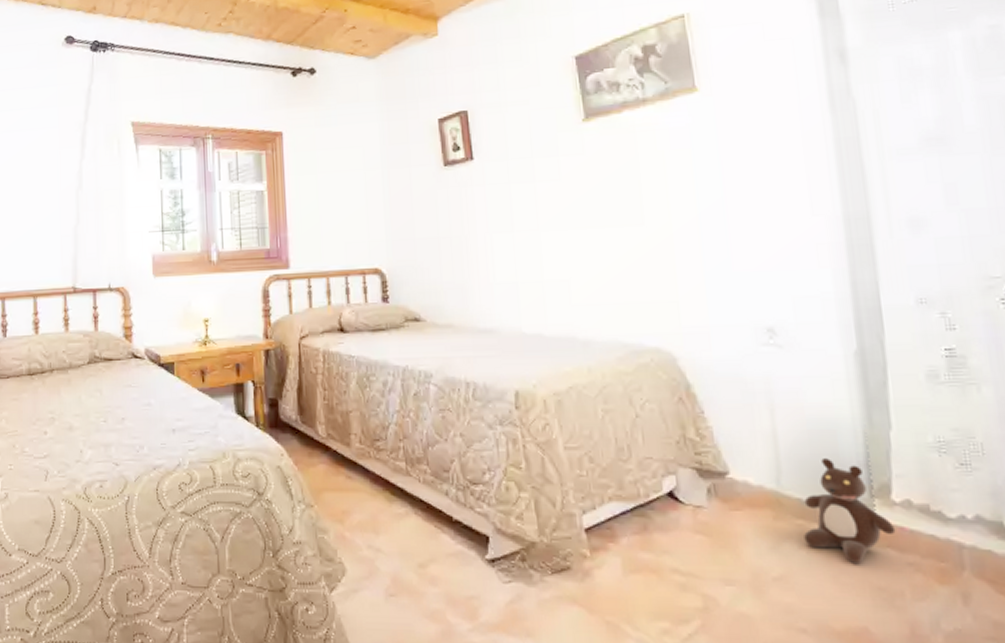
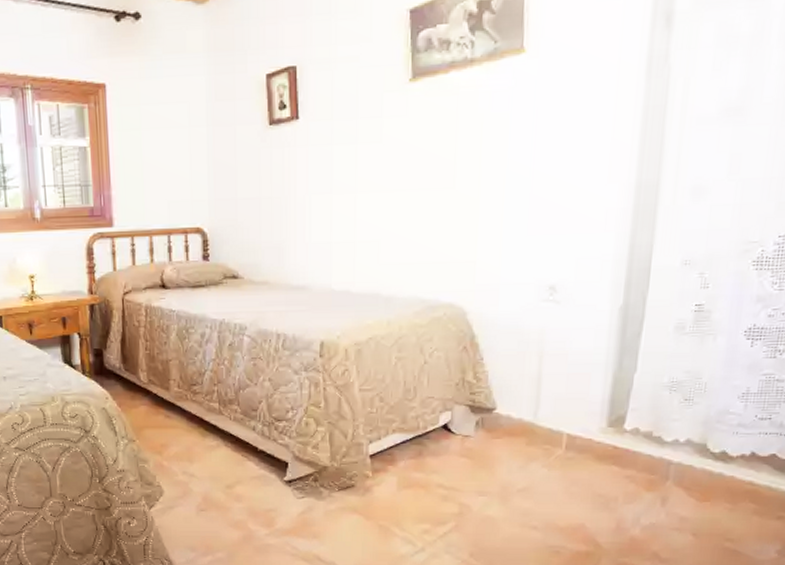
stuffed animal: present [804,459,896,563] -> none [548,396,622,477]

